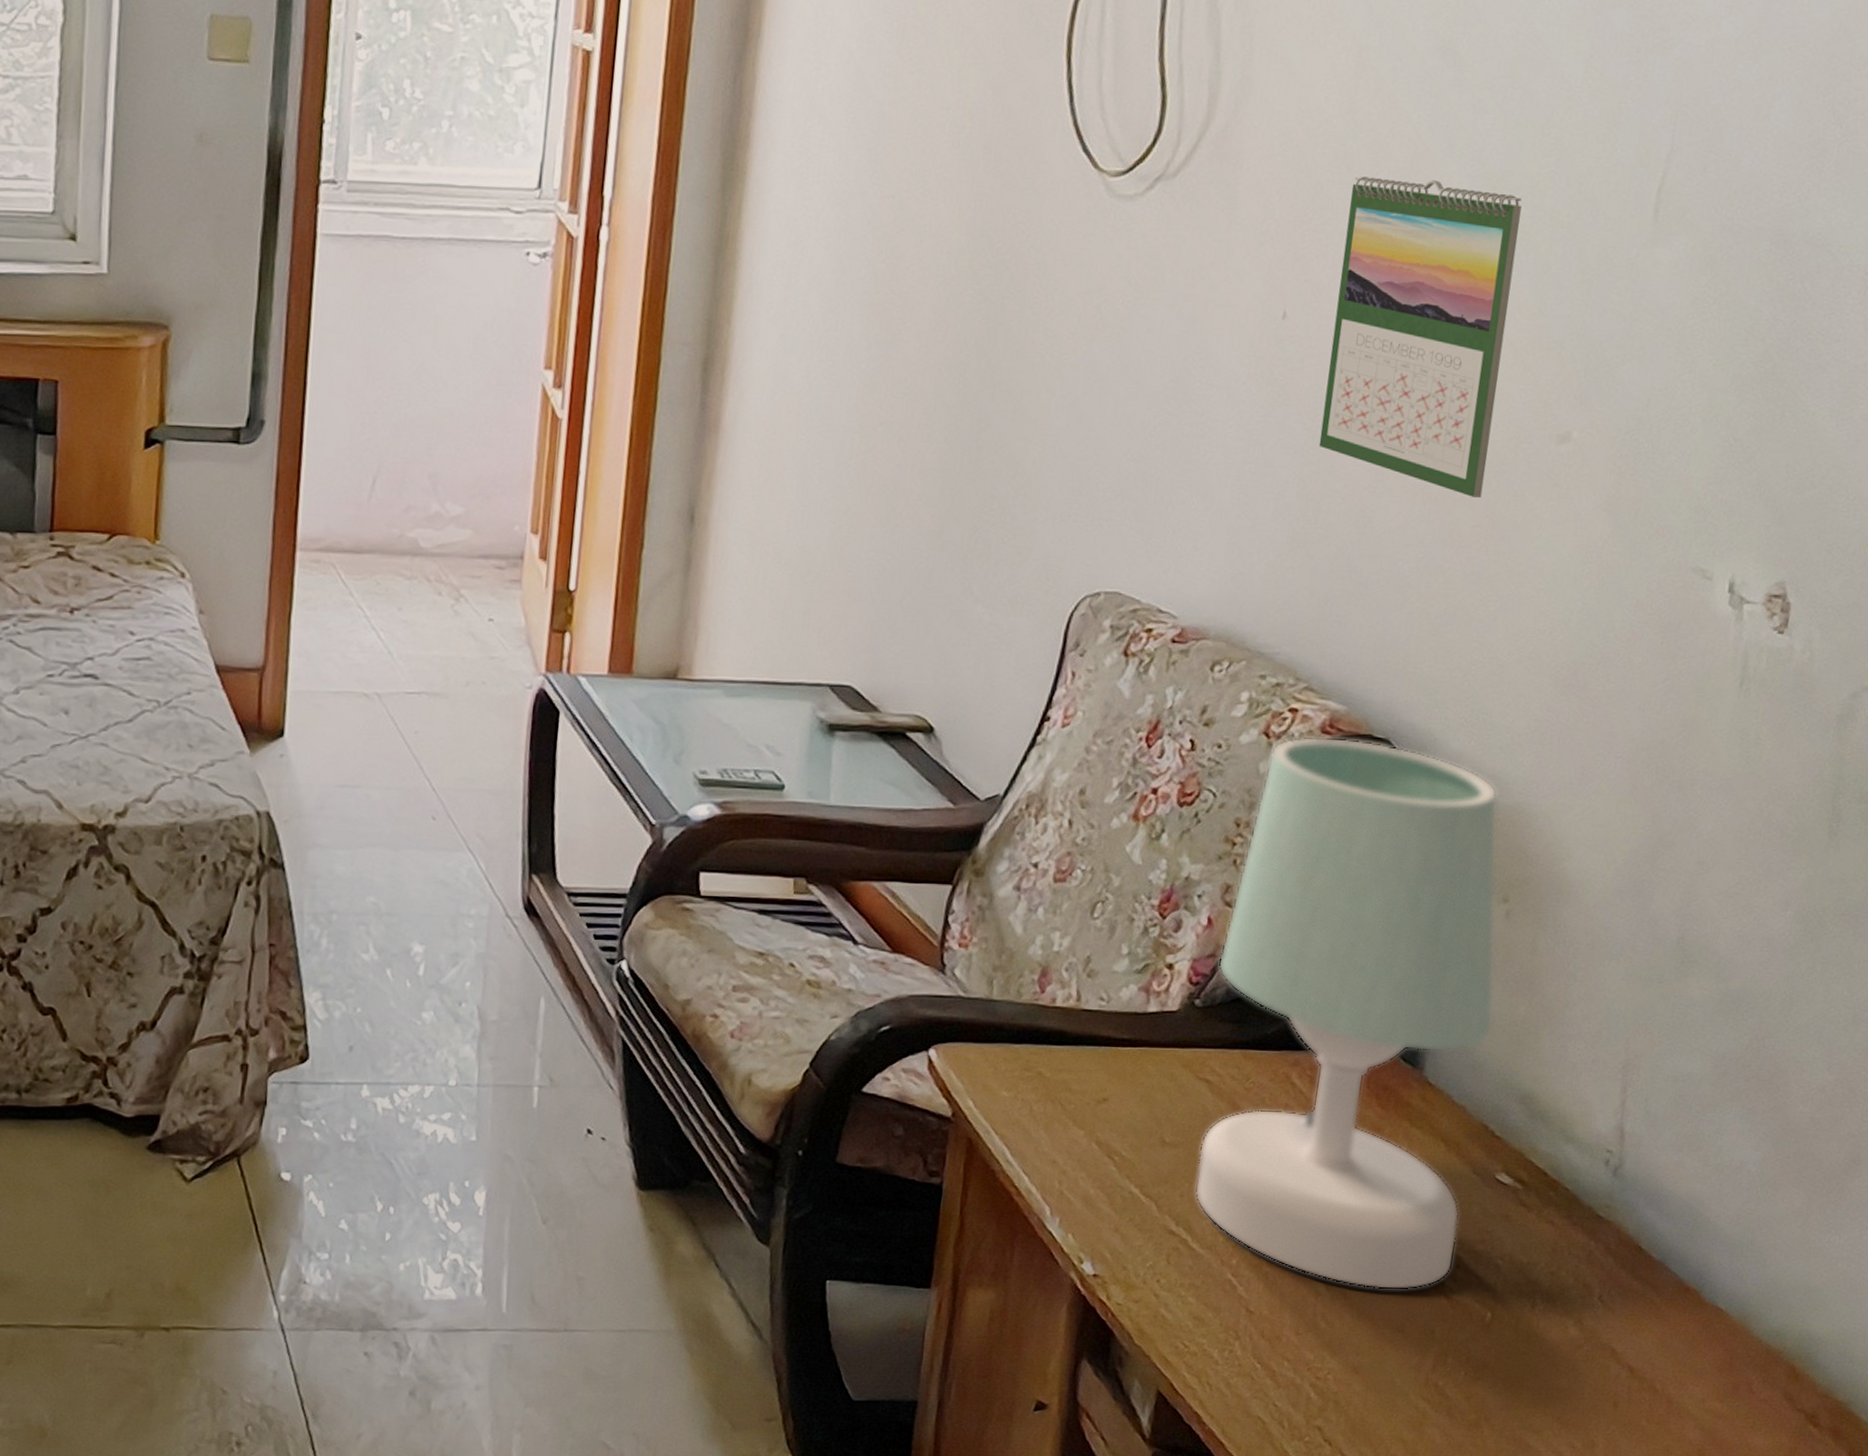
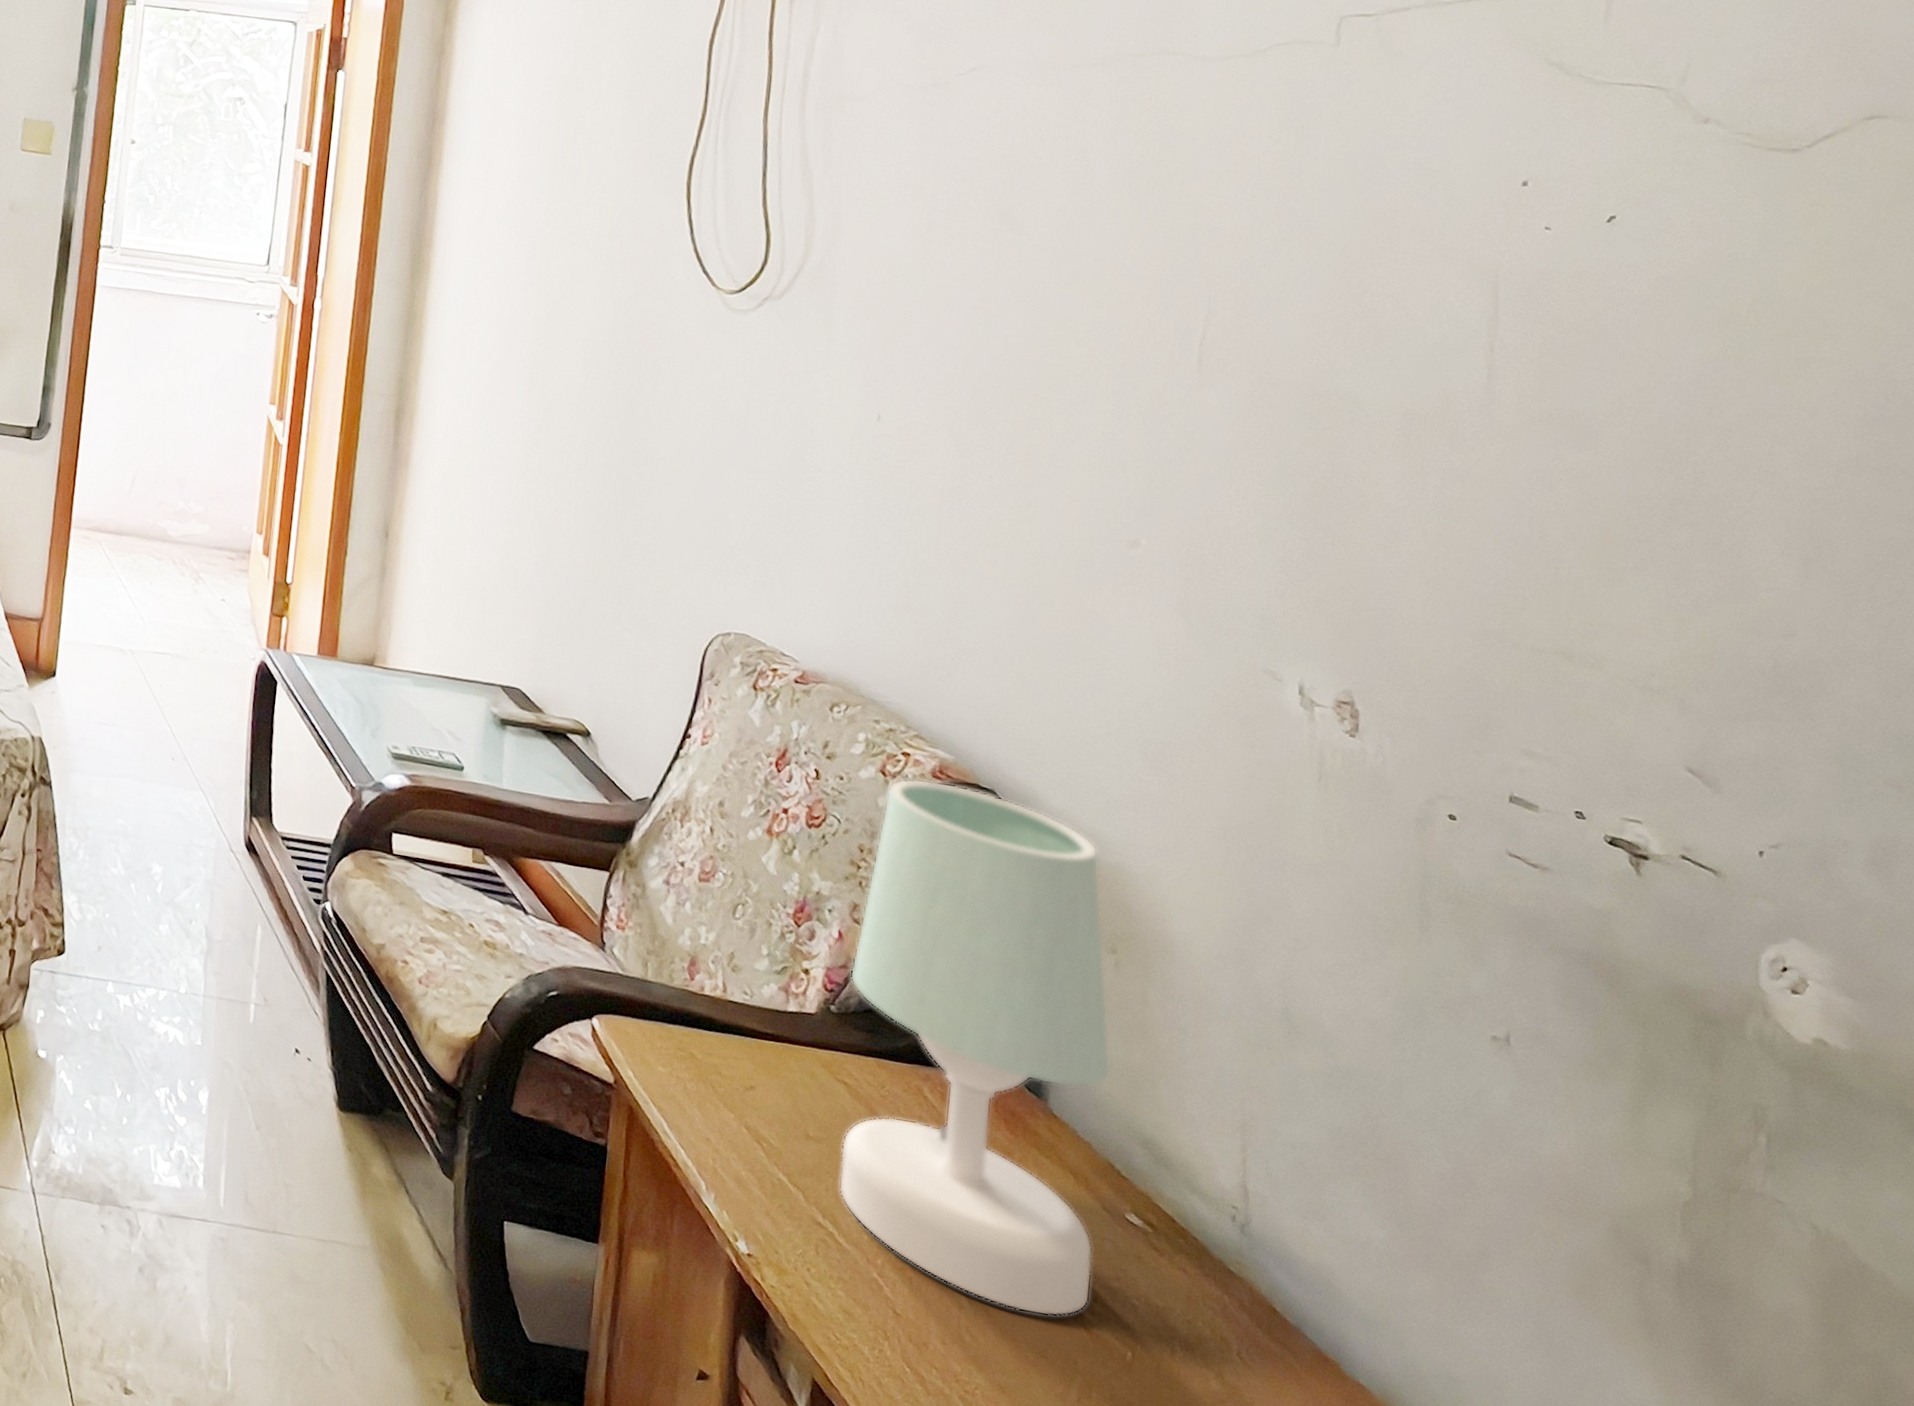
calendar: present [1318,177,1522,498] -> none [915,311,1080,587]

